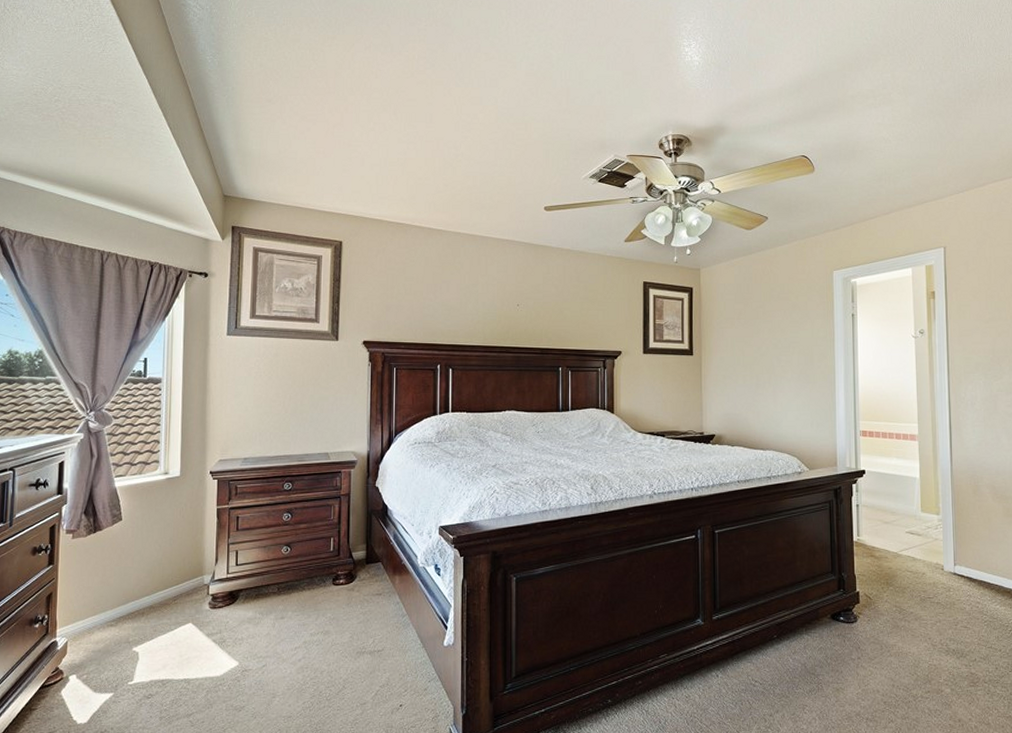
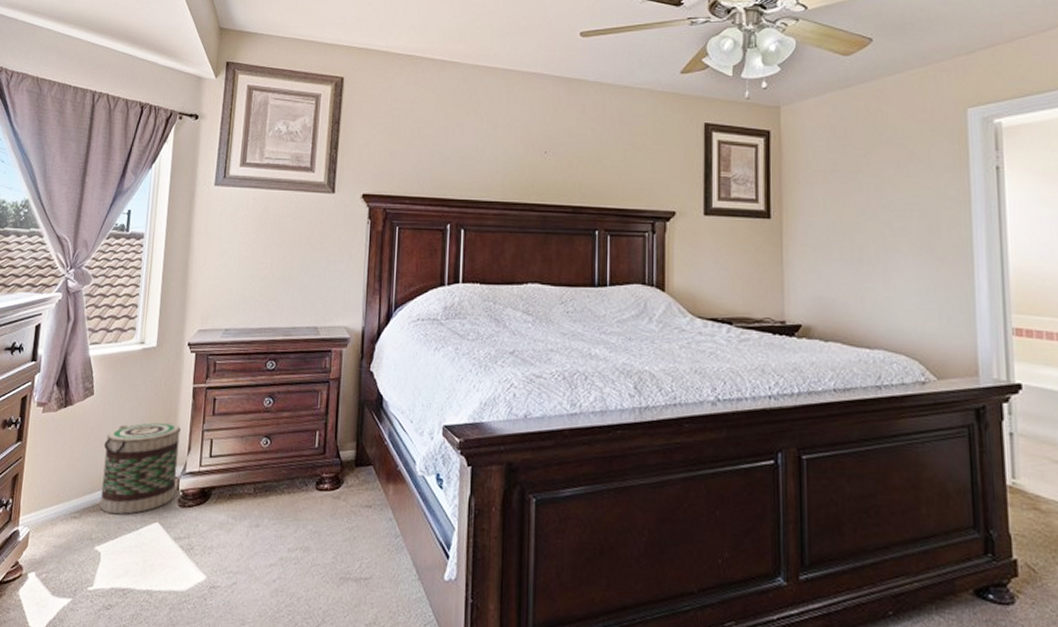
basket: none [135,539,208,620] -> present [100,422,182,515]

